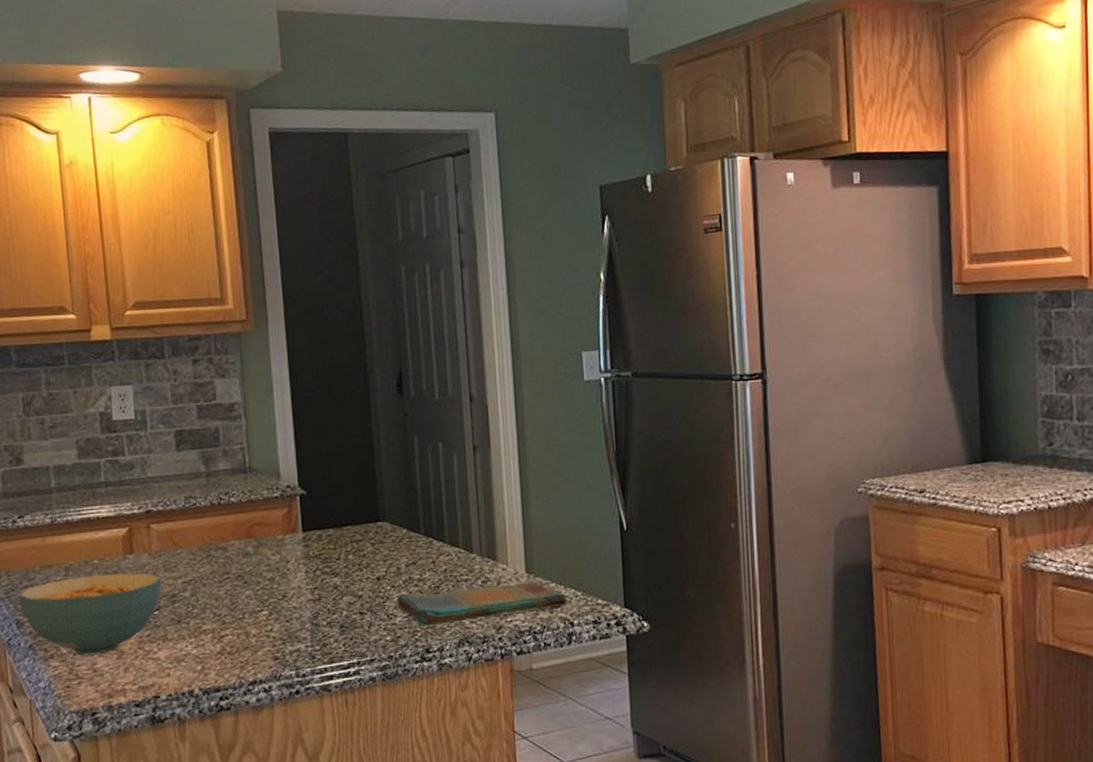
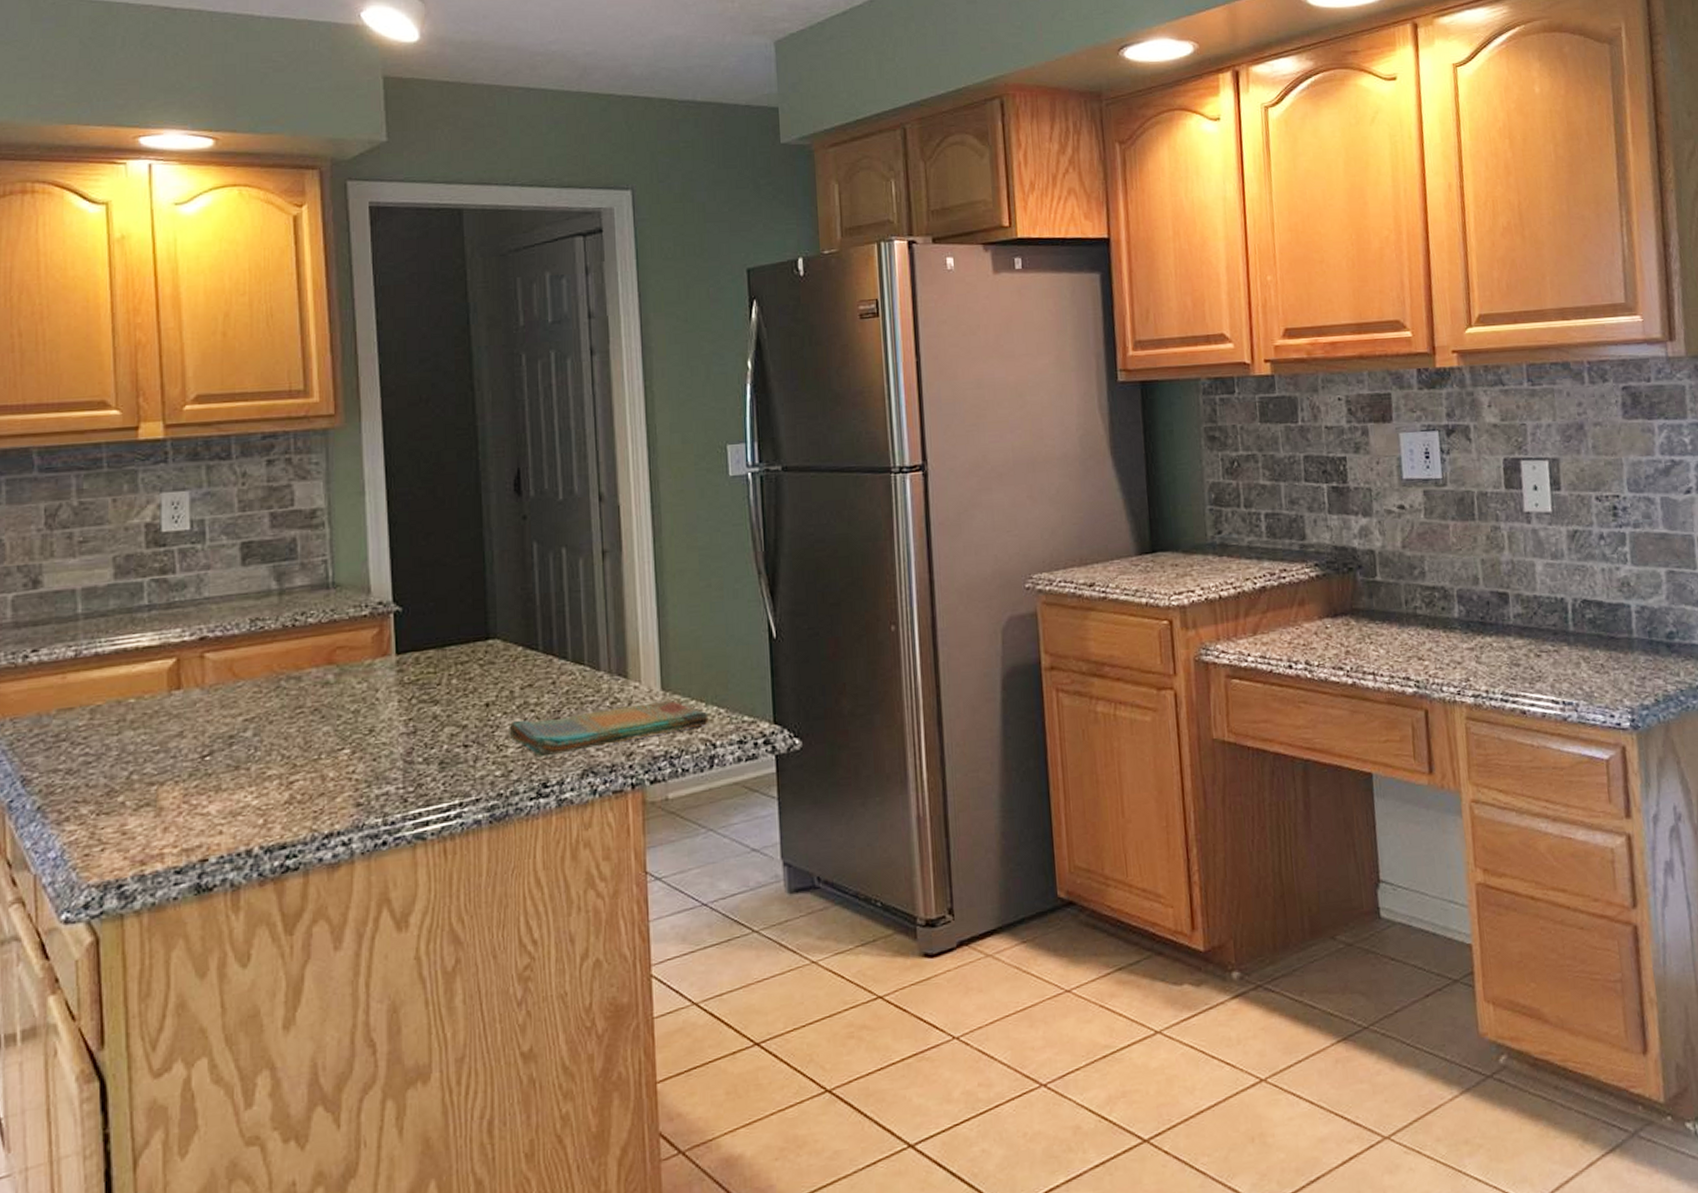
cereal bowl: present [18,573,162,655] -> none [26,711,217,815]

